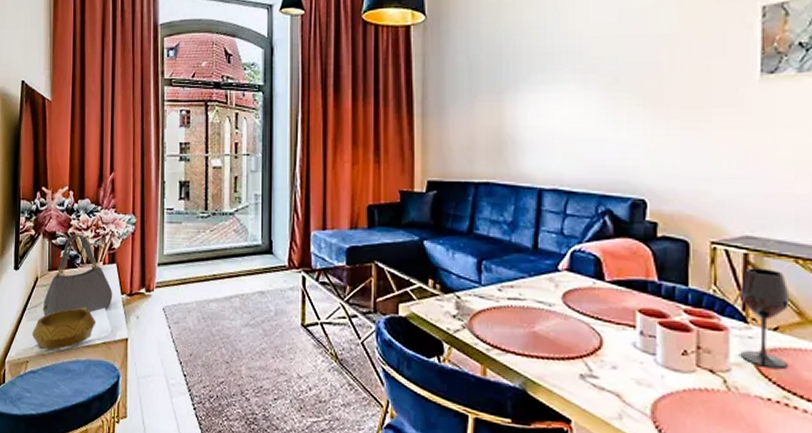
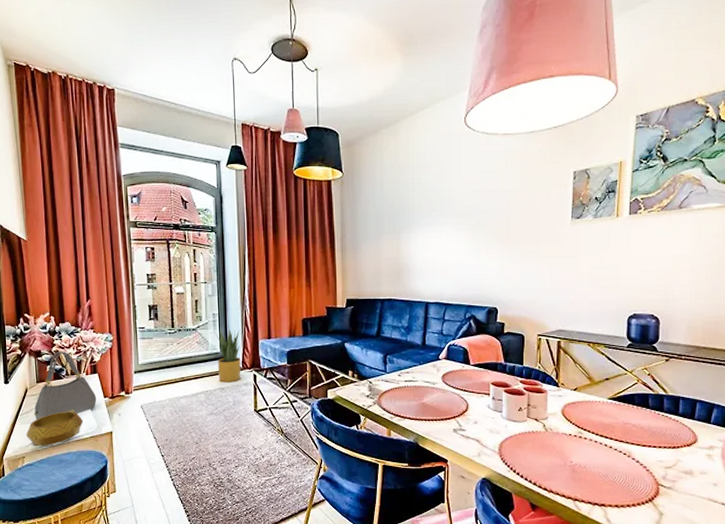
planter: none [257,216,287,285] -> present [216,329,241,383]
wineglass: present [740,268,790,368] -> none [554,350,585,414]

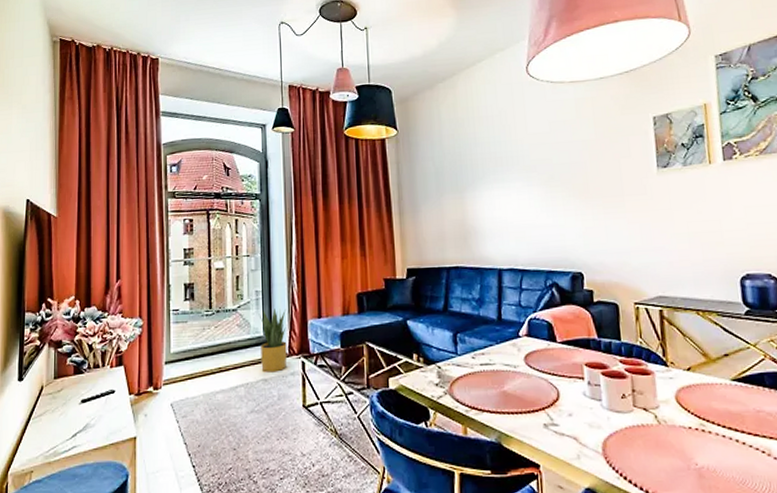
decorative bowl: present [25,411,84,447] -> none [36,412,104,458]
handbag: present [34,351,97,420] -> none [48,341,121,425]

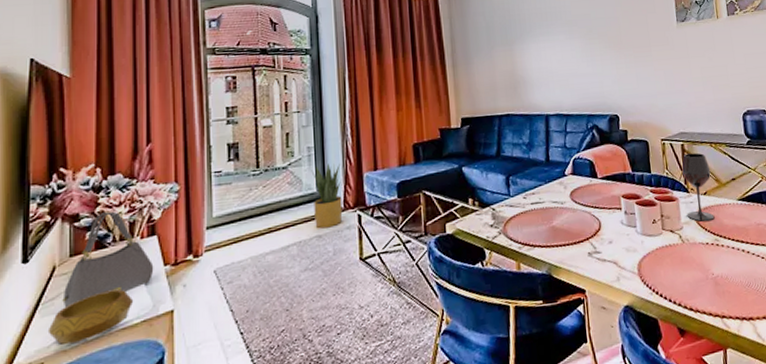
decorative bowl: none [36,412,104,458] -> present [47,289,134,345]
handbag: none [48,341,121,425] -> present [62,211,154,308]
wineglass: none [659,321,700,401] -> present [682,152,715,222]

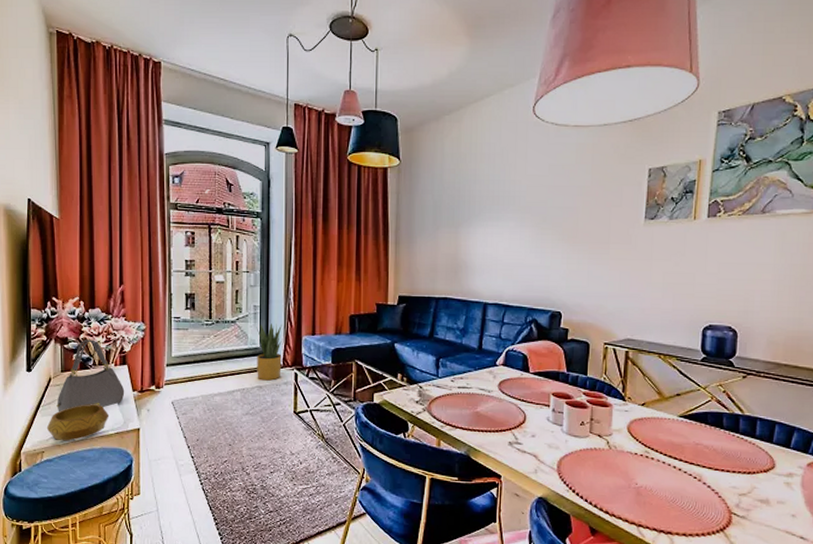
wineglass: present [682,152,715,222] -> none [619,361,654,432]

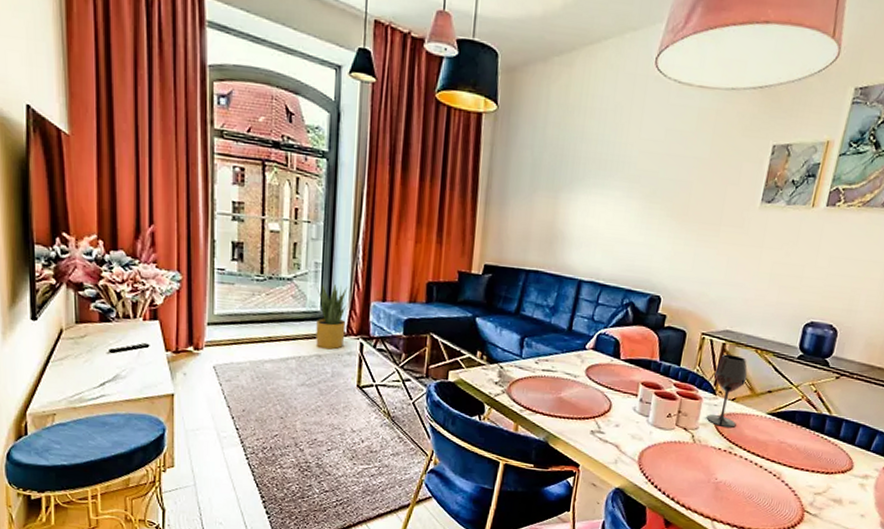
decorative bowl: present [46,404,110,442] -> none [58,362,137,404]
handbag: present [56,339,125,413] -> none [70,286,156,370]
wineglass: none [619,361,654,432] -> present [706,354,748,427]

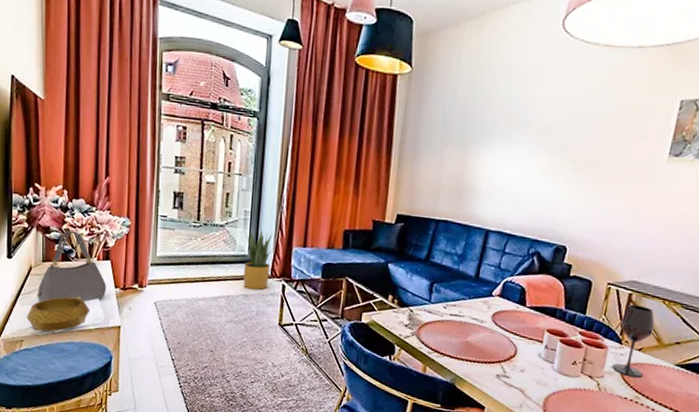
decorative bowl: none [58,362,137,404] -> present [26,296,90,332]
handbag: none [70,286,156,370] -> present [37,230,107,303]

